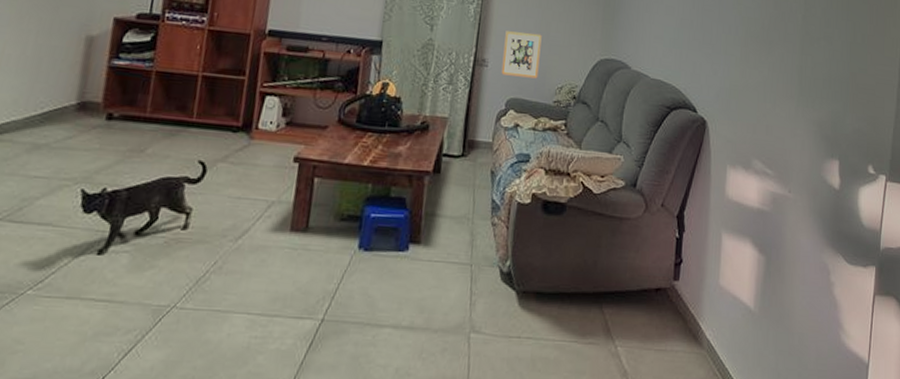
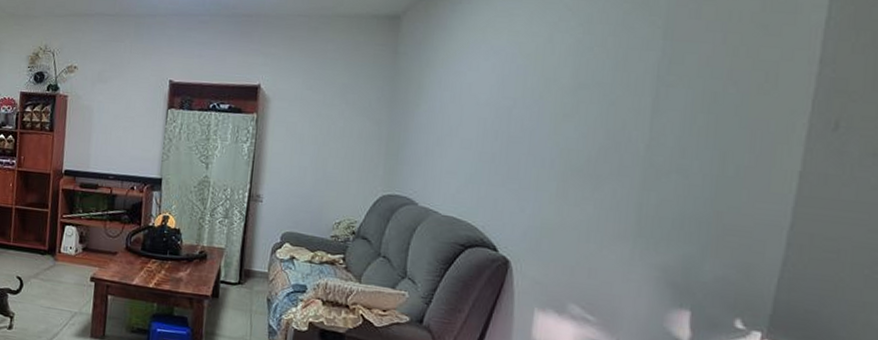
picture frame: present [501,31,542,79] -> none [276,168,318,214]

